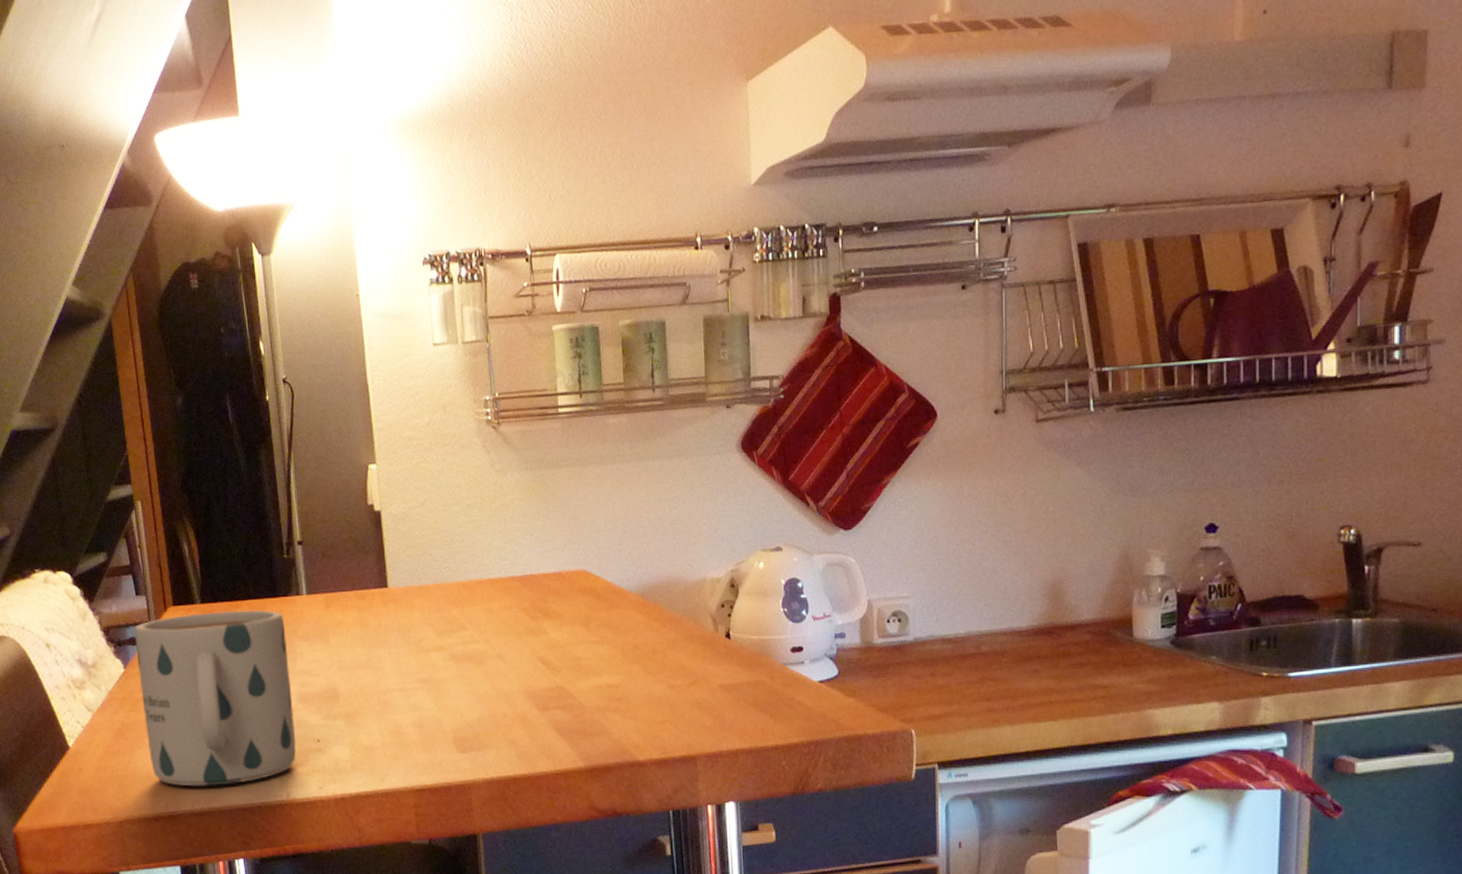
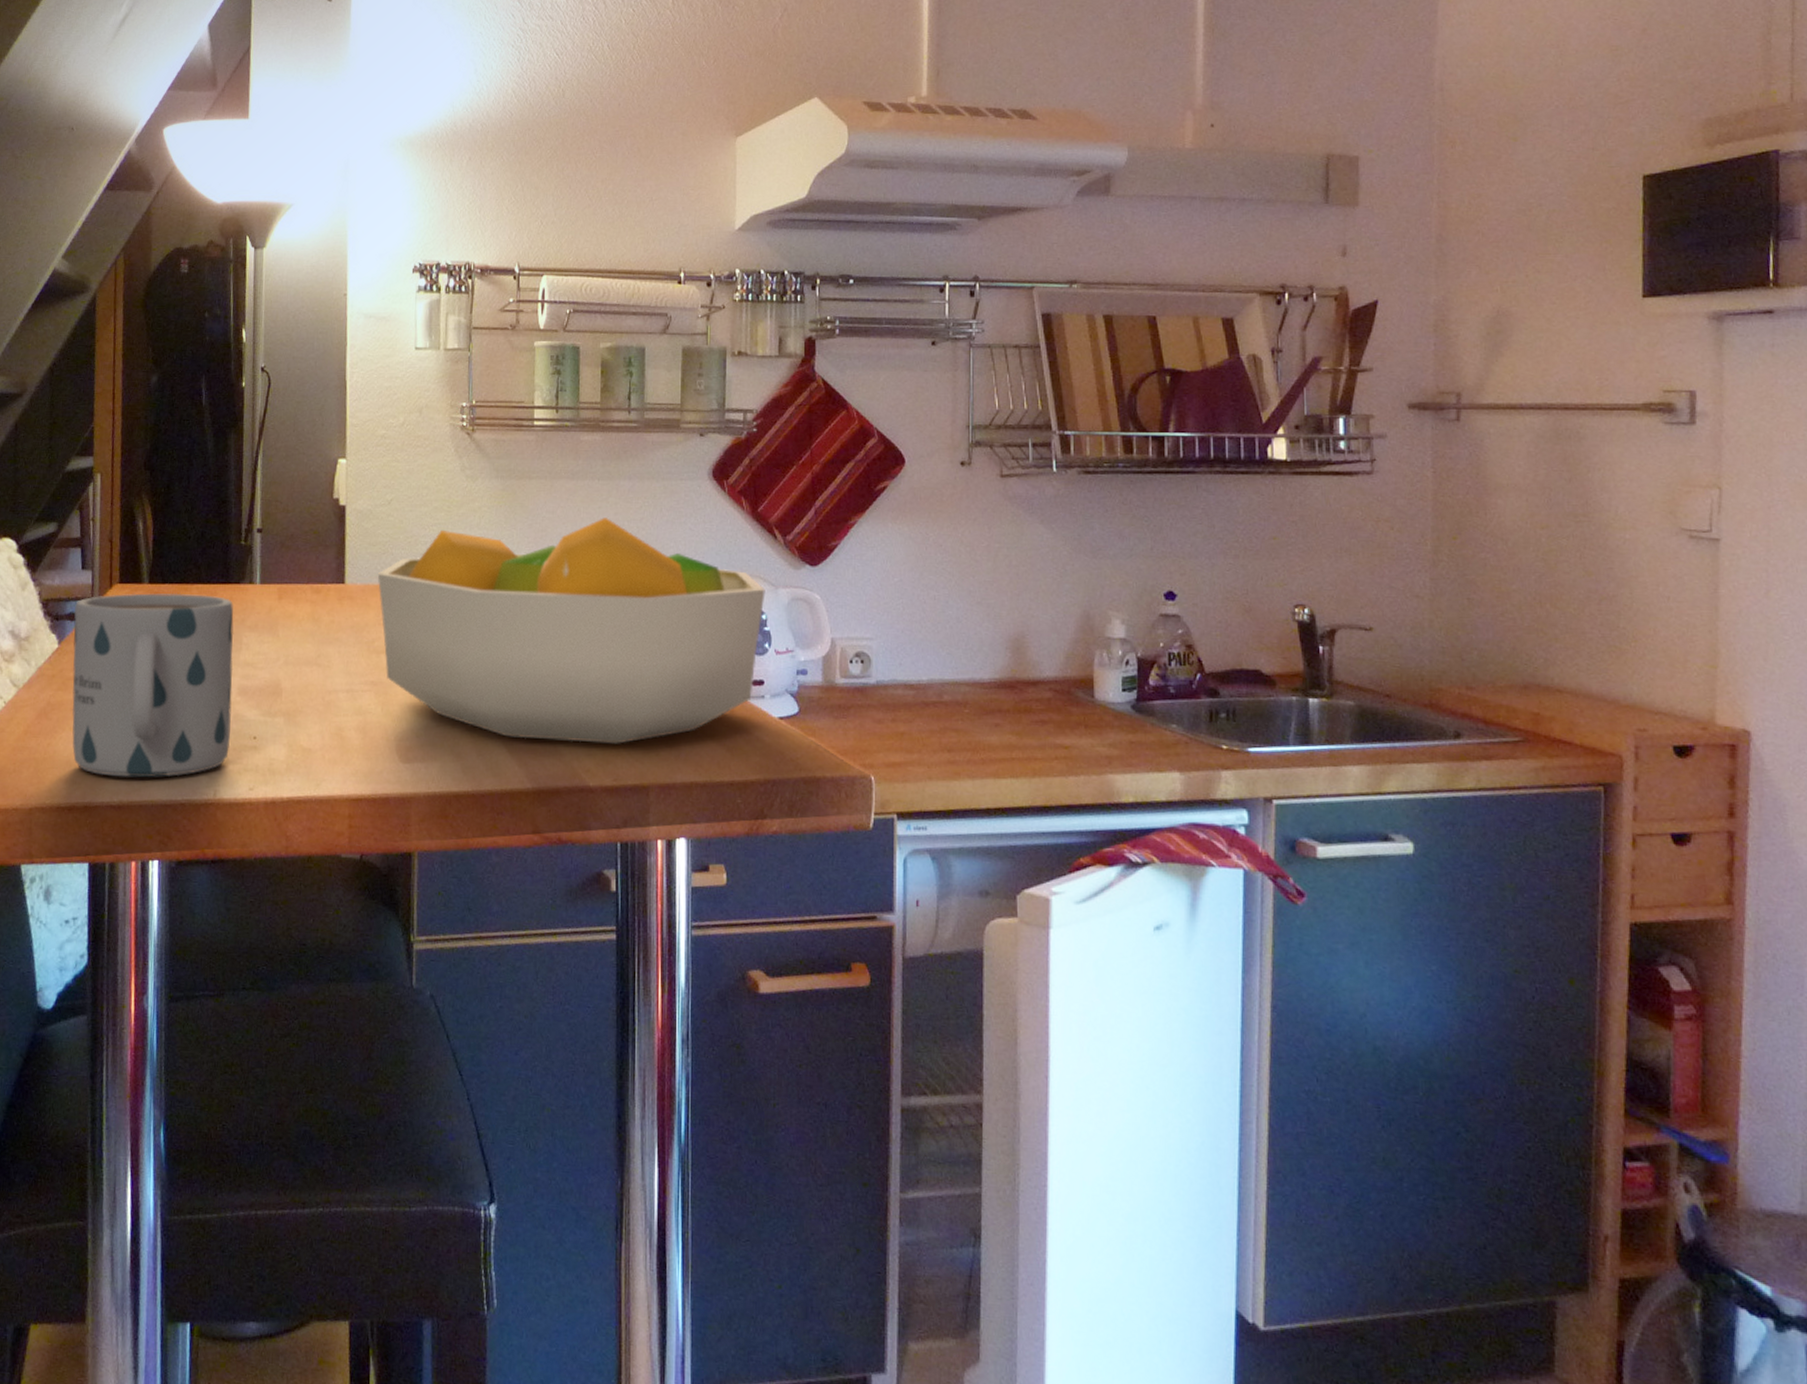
fruit bowl: none [418,500,801,722] -> present [377,517,766,744]

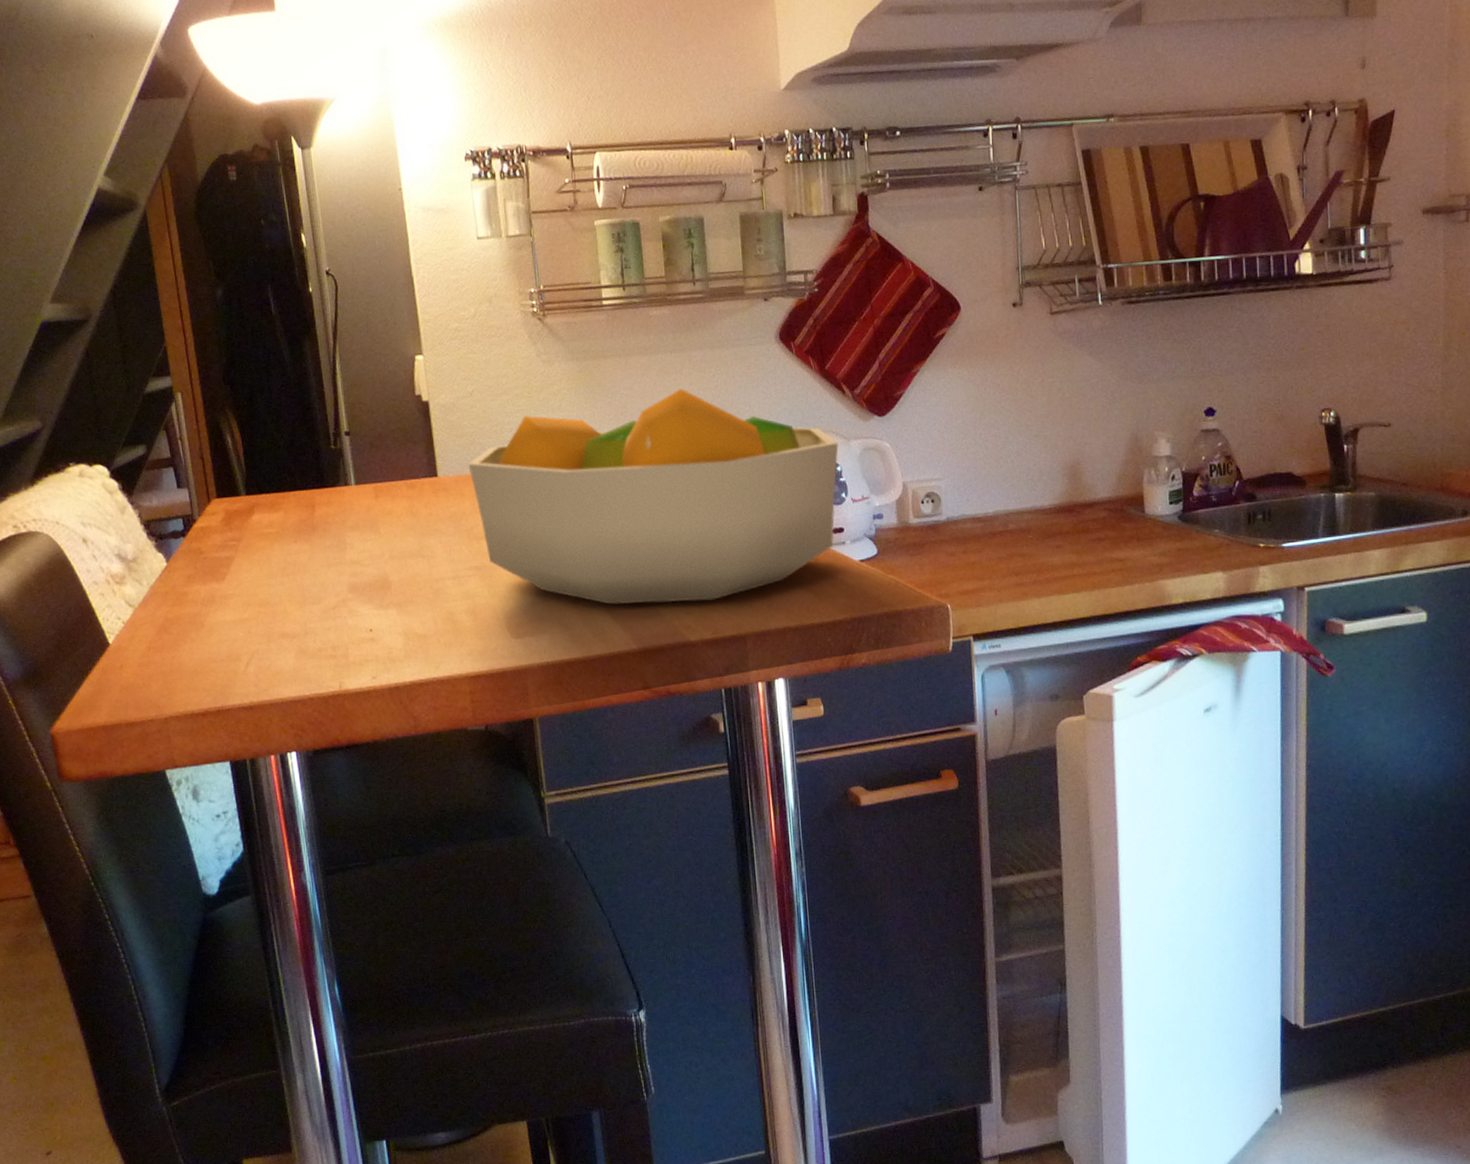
mug: present [72,593,234,778] -> none [177,501,348,681]

